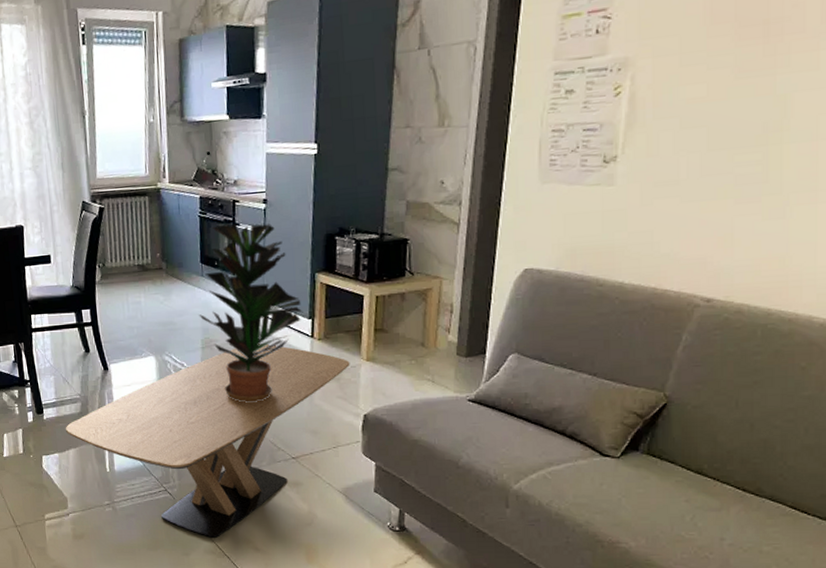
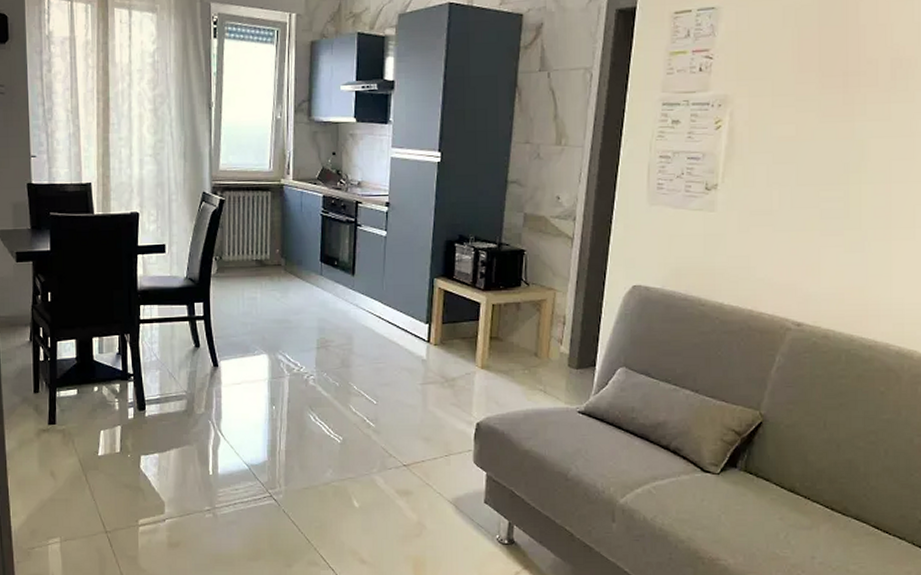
coffee table: present [65,344,350,538] -> none [168,346,465,548]
potted plant: present [199,223,303,403] -> none [315,224,421,406]

